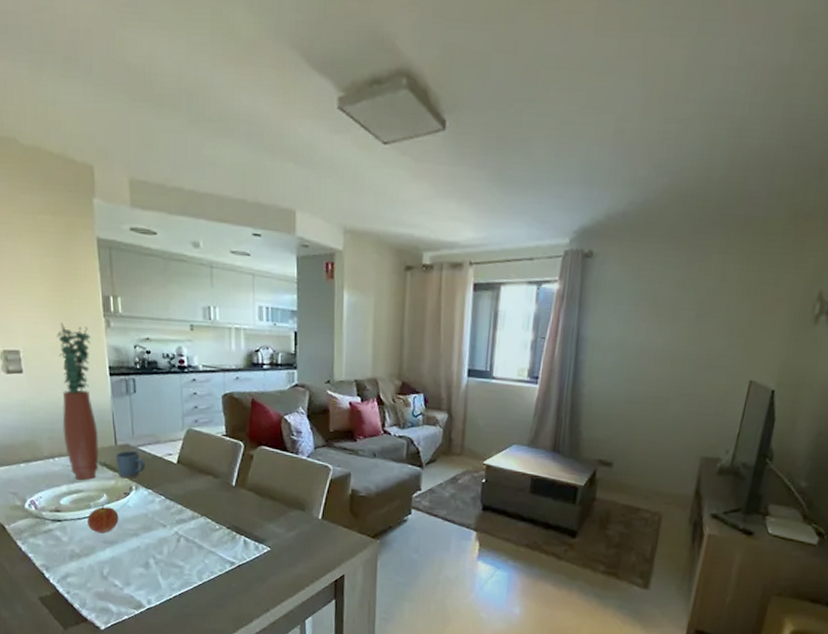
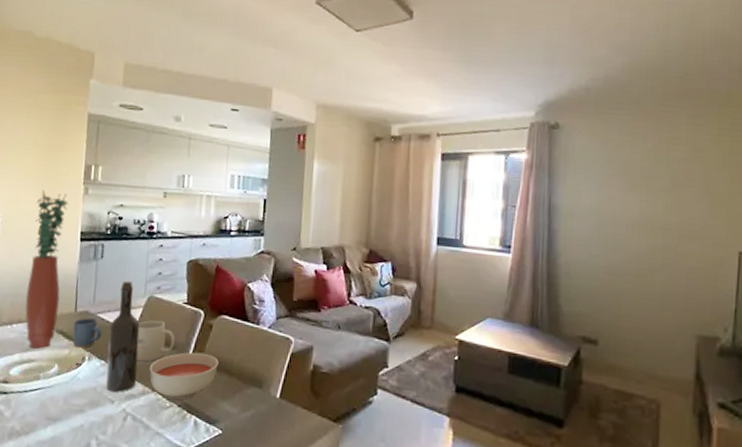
fruit: present [87,504,119,534] -> none [33,376,67,409]
wine bottle: none [151,414,185,517] -> present [105,280,140,392]
mug: none [180,452,218,490] -> present [136,320,175,362]
bowl: none [196,480,262,523] -> present [149,352,219,400]

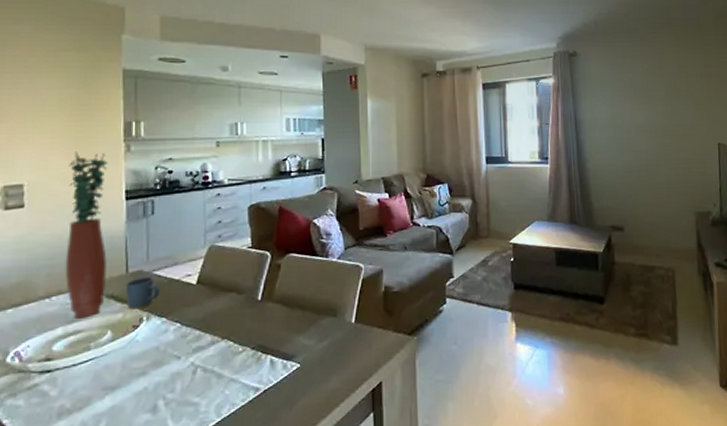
wine bottle: present [105,280,140,392] -> none [167,233,204,347]
mug: present [136,320,175,362] -> none [200,269,242,312]
bowl: present [149,352,219,400] -> none [217,292,290,344]

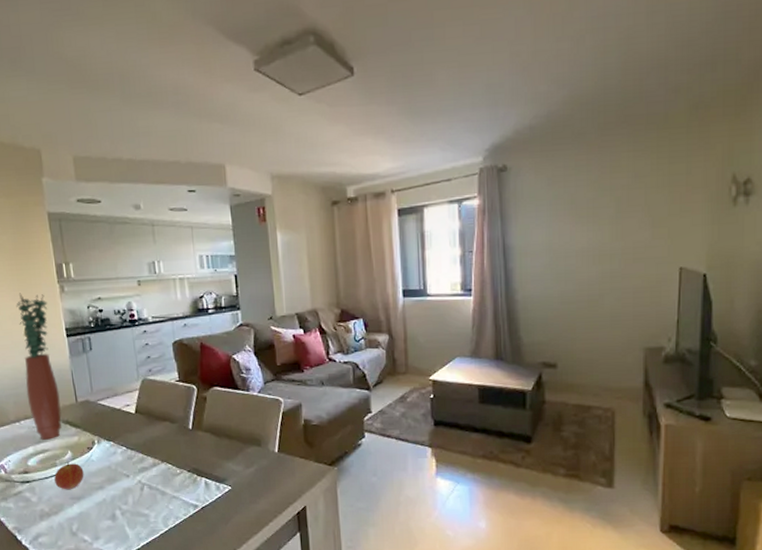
fruit: none [85,343,124,379] -> present [54,461,84,490]
mug: present [125,277,160,310] -> none [77,406,106,434]

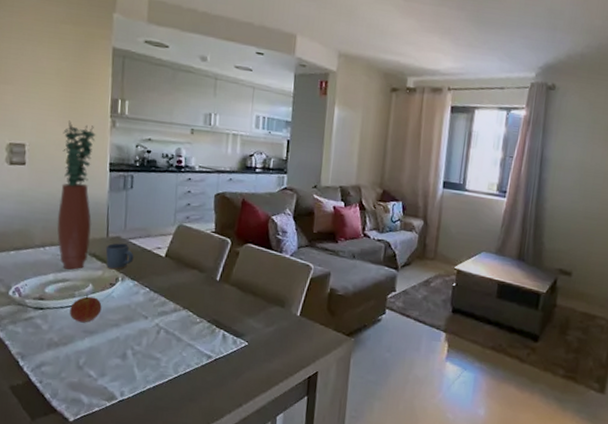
mug: none [77,406,106,434] -> present [105,243,134,270]

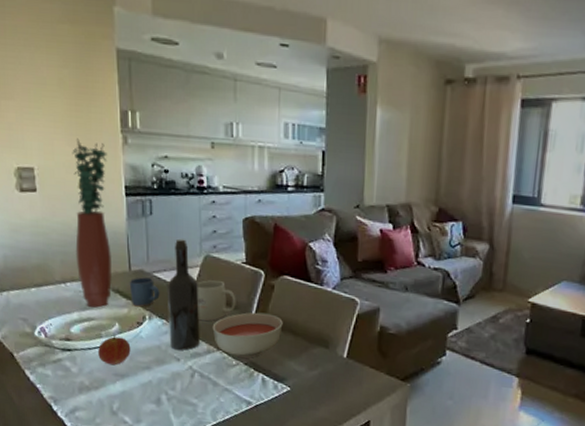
wine bottle: none [139,210,171,309] -> present [167,238,200,350]
mug: none [167,246,204,283] -> present [197,280,236,322]
bowl: none [180,275,245,317] -> present [212,312,283,359]

